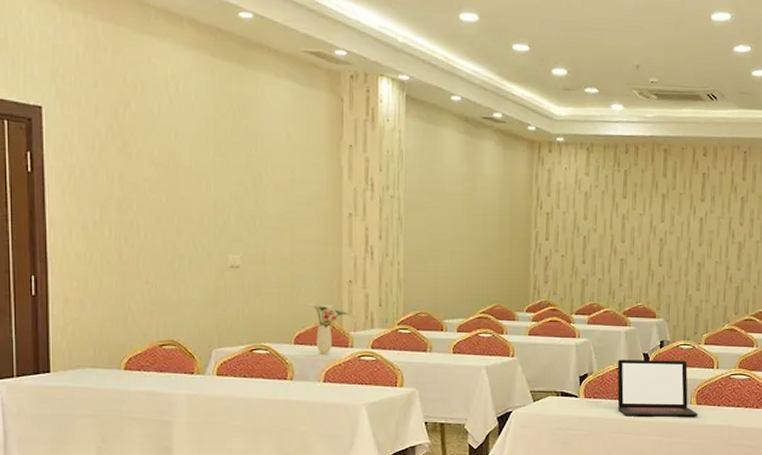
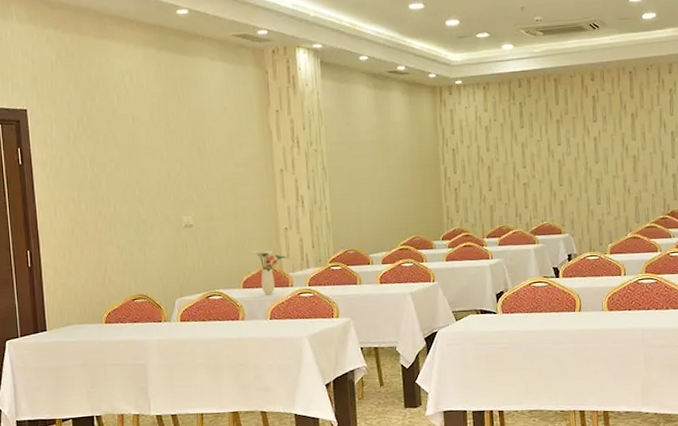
laptop: present [617,359,699,417] -> none [529,271,611,327]

